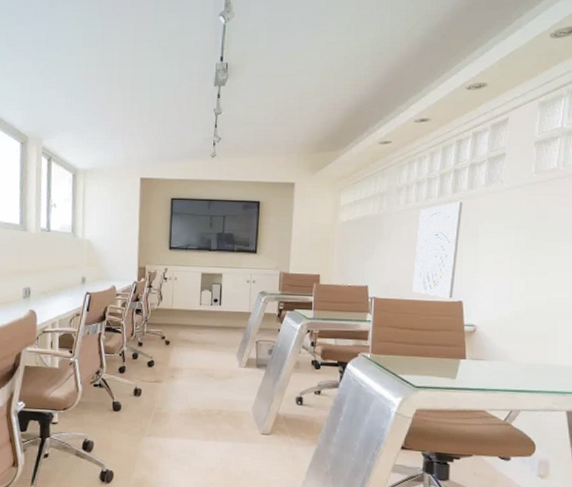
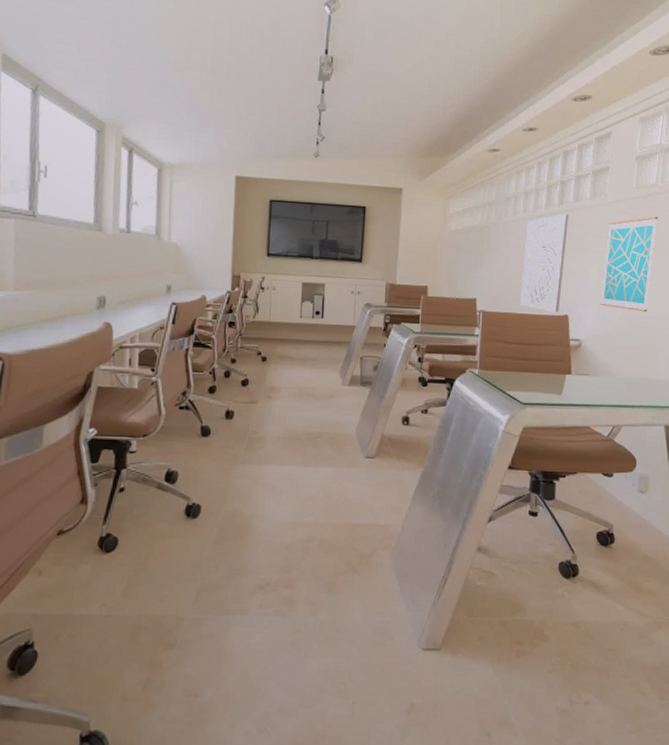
wall art: none [496,201,559,298] -> present [600,216,658,313]

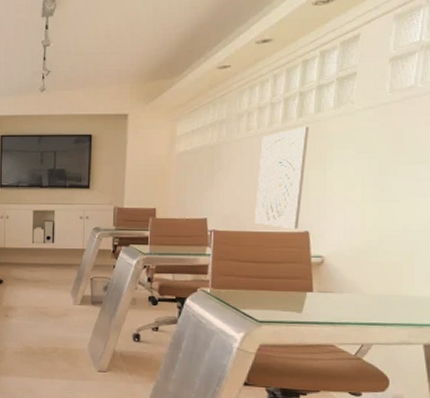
wall art: present [600,216,658,313] -> none [346,121,417,226]

